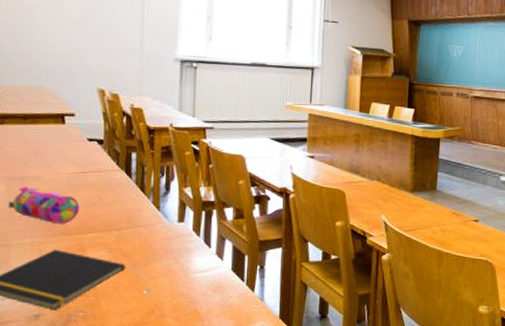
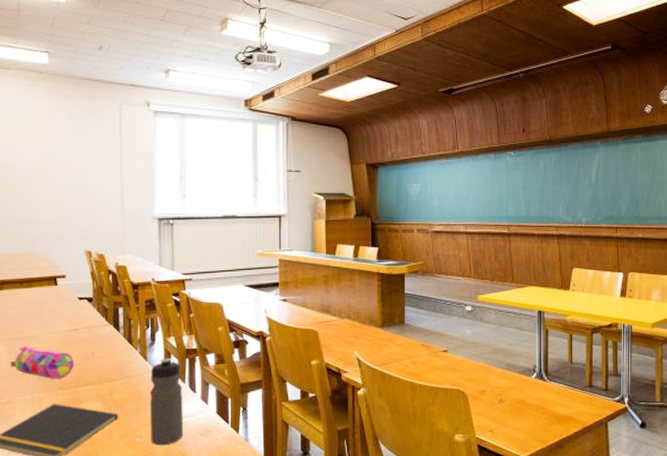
water bottle: none [159,209,197,301] -> present [150,358,184,446]

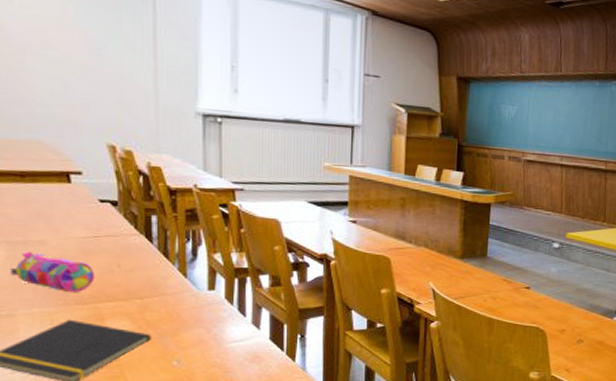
water bottle: present [150,358,184,446] -> none [190,277,231,371]

